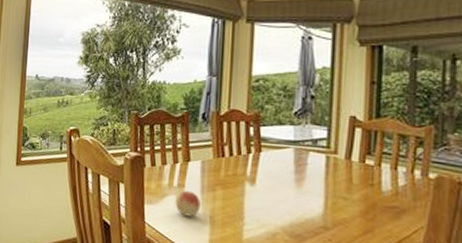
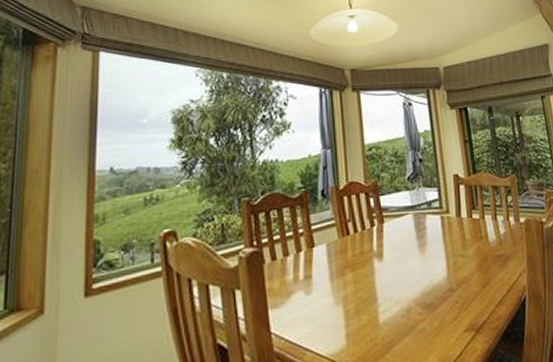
fruit: present [175,190,201,217] -> none [303,281,332,313]

